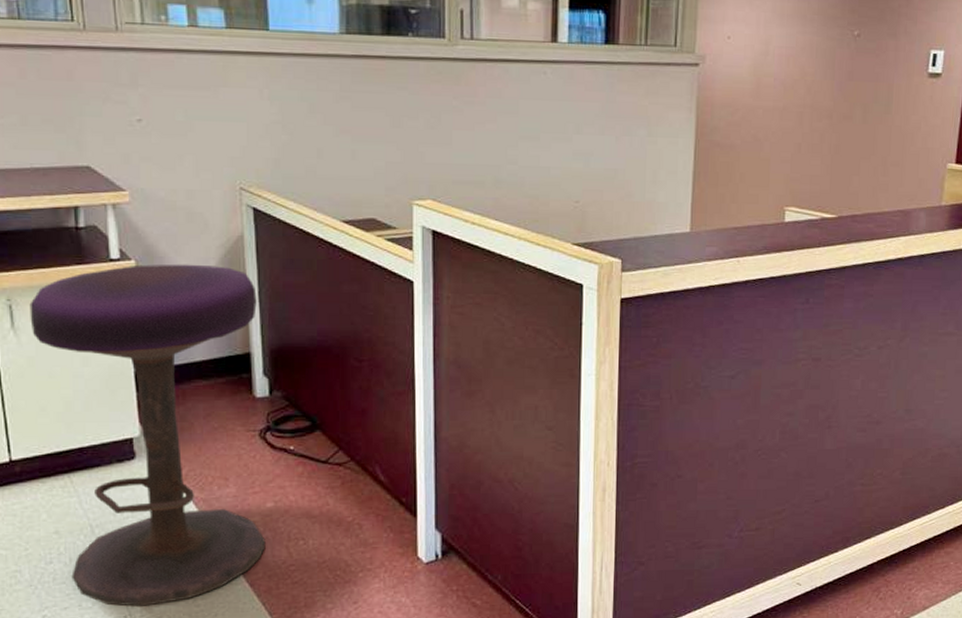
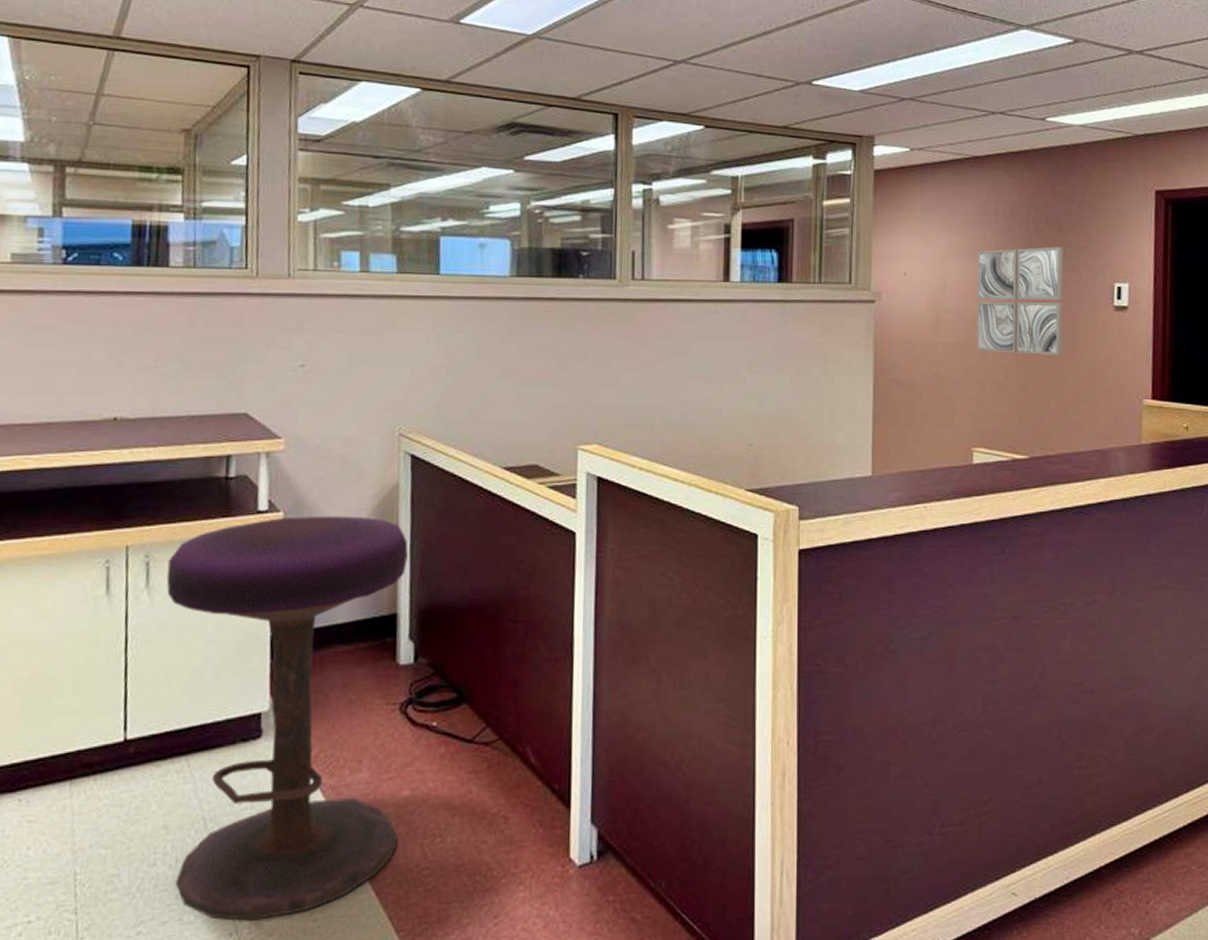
wall art: none [794,12,884,121] -> present [976,246,1064,356]

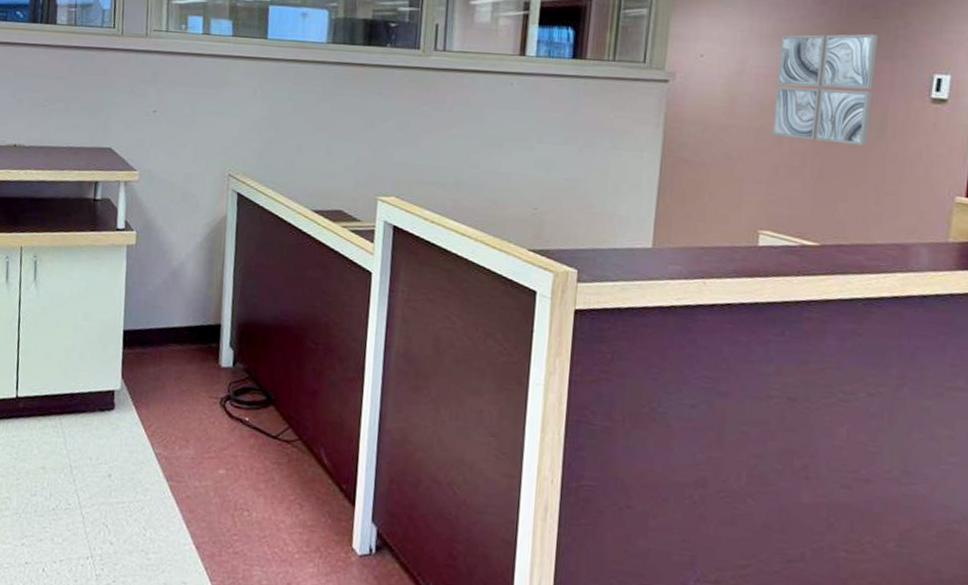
stool: present [166,515,408,921] -> none [48,235,232,552]

